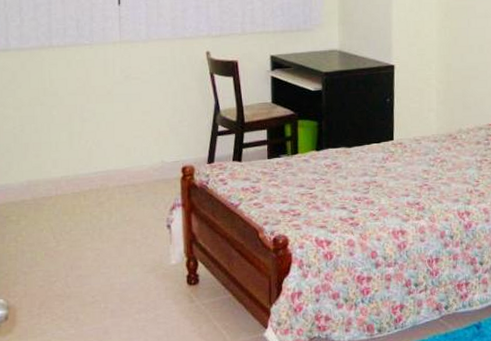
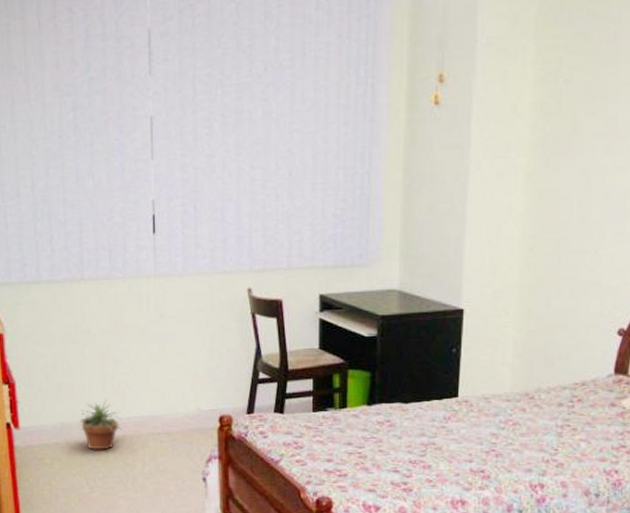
potted plant: none [47,155,89,205] -> present [80,398,122,450]

